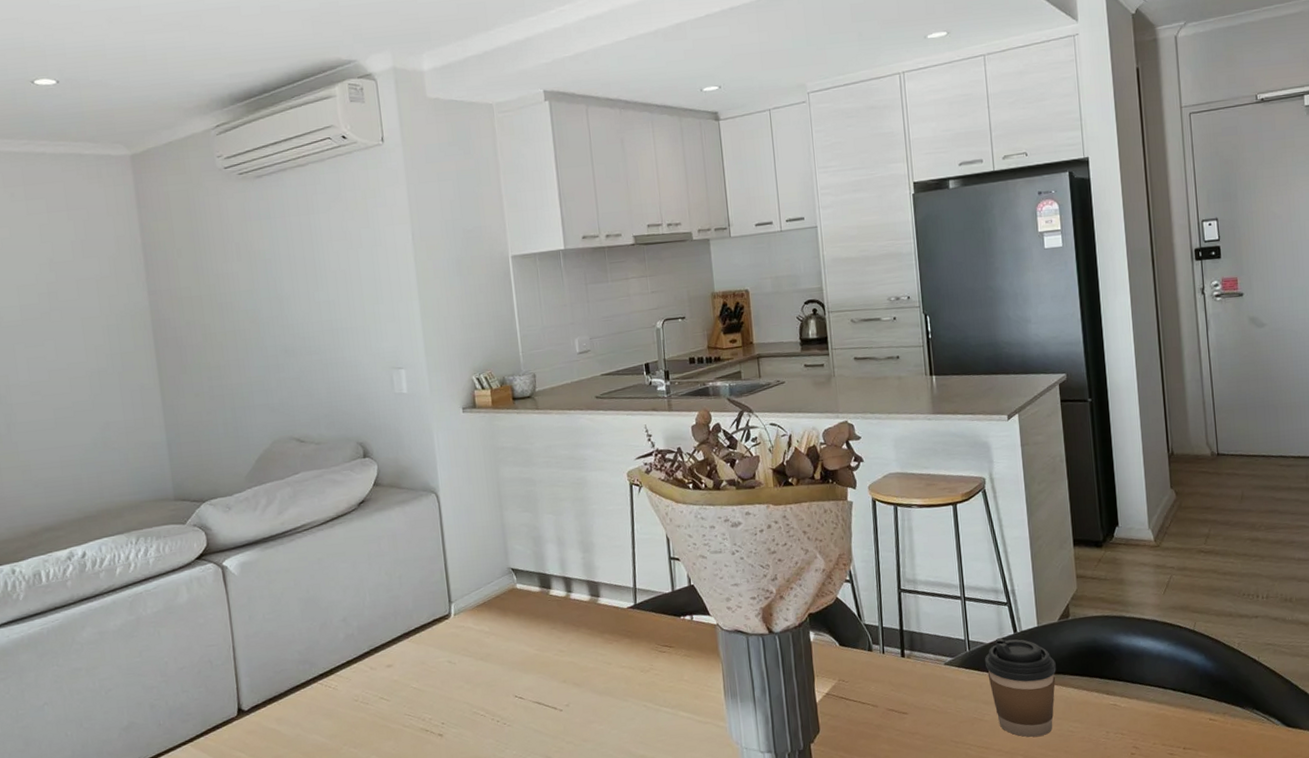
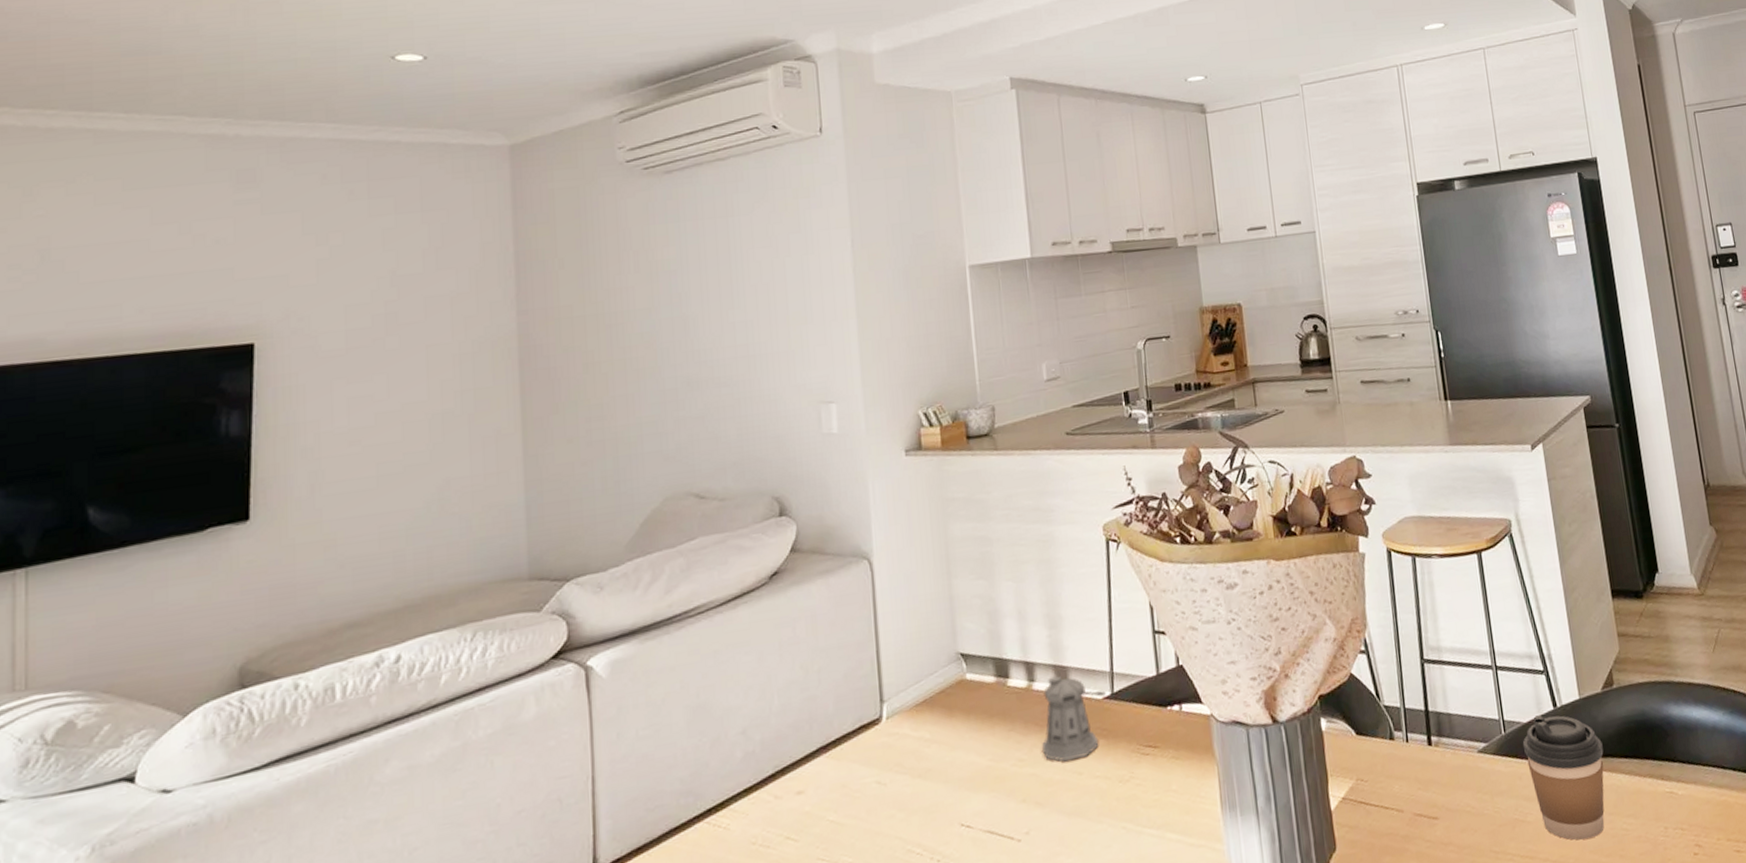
pepper shaker: none [577,589,630,654] -> present [1041,676,1106,762]

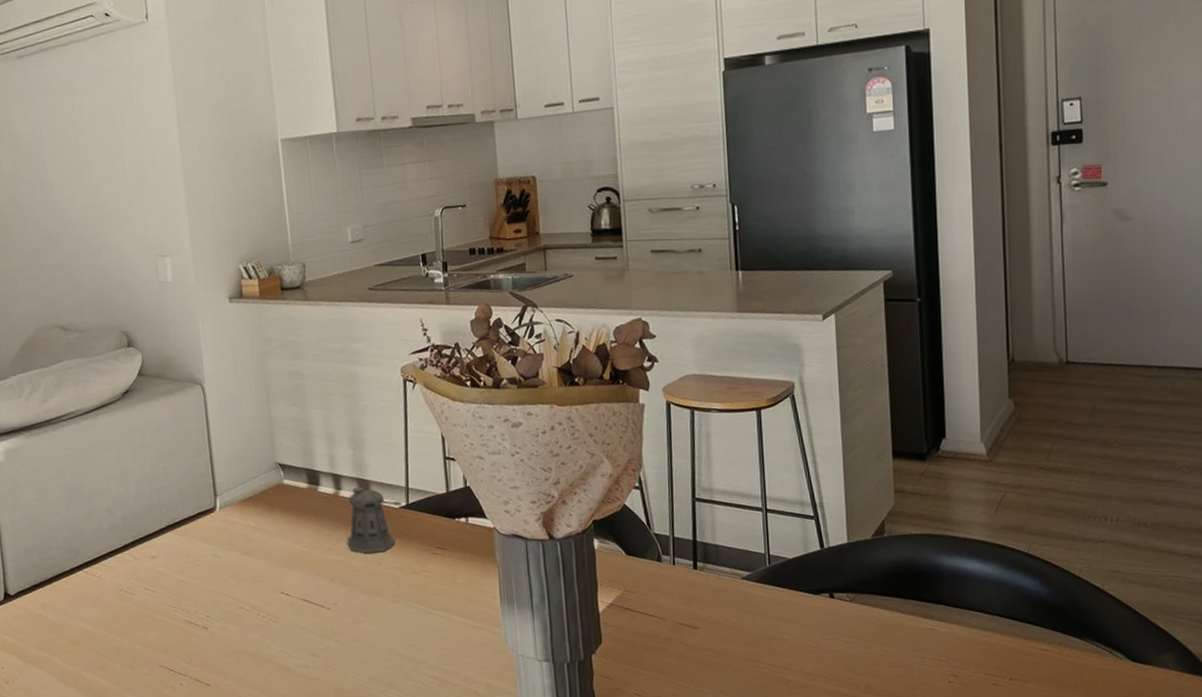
coffee cup: present [1522,715,1605,841] -> none [786,553,867,659]

